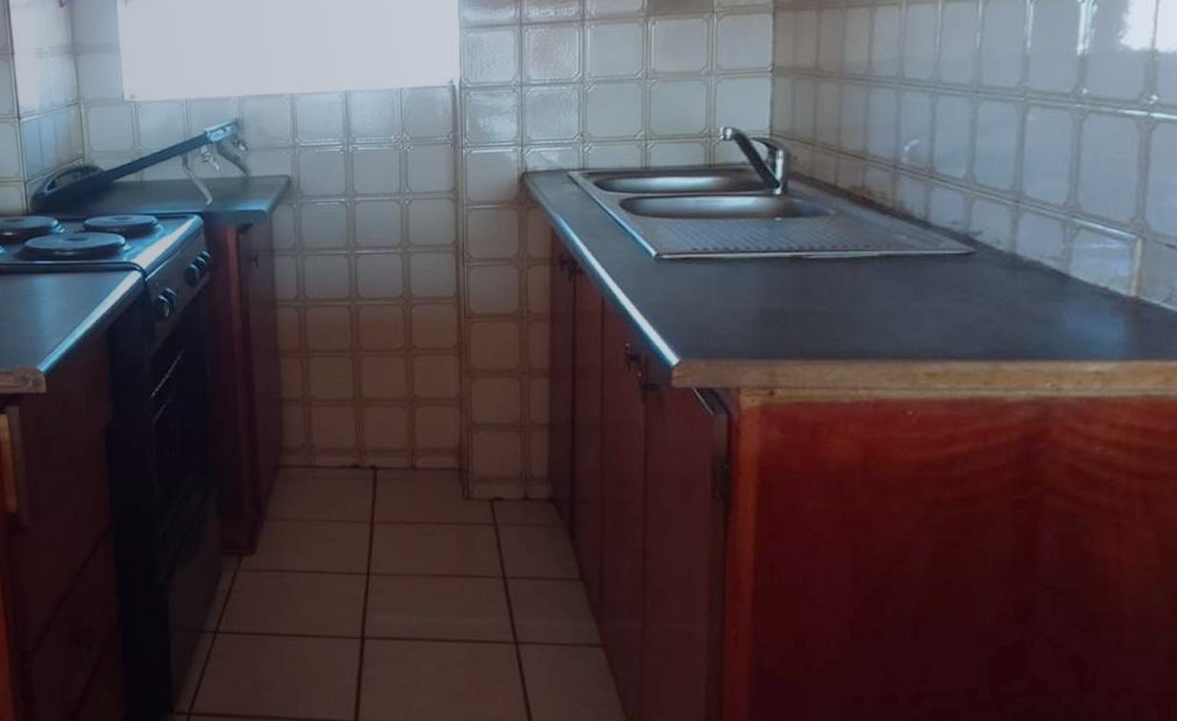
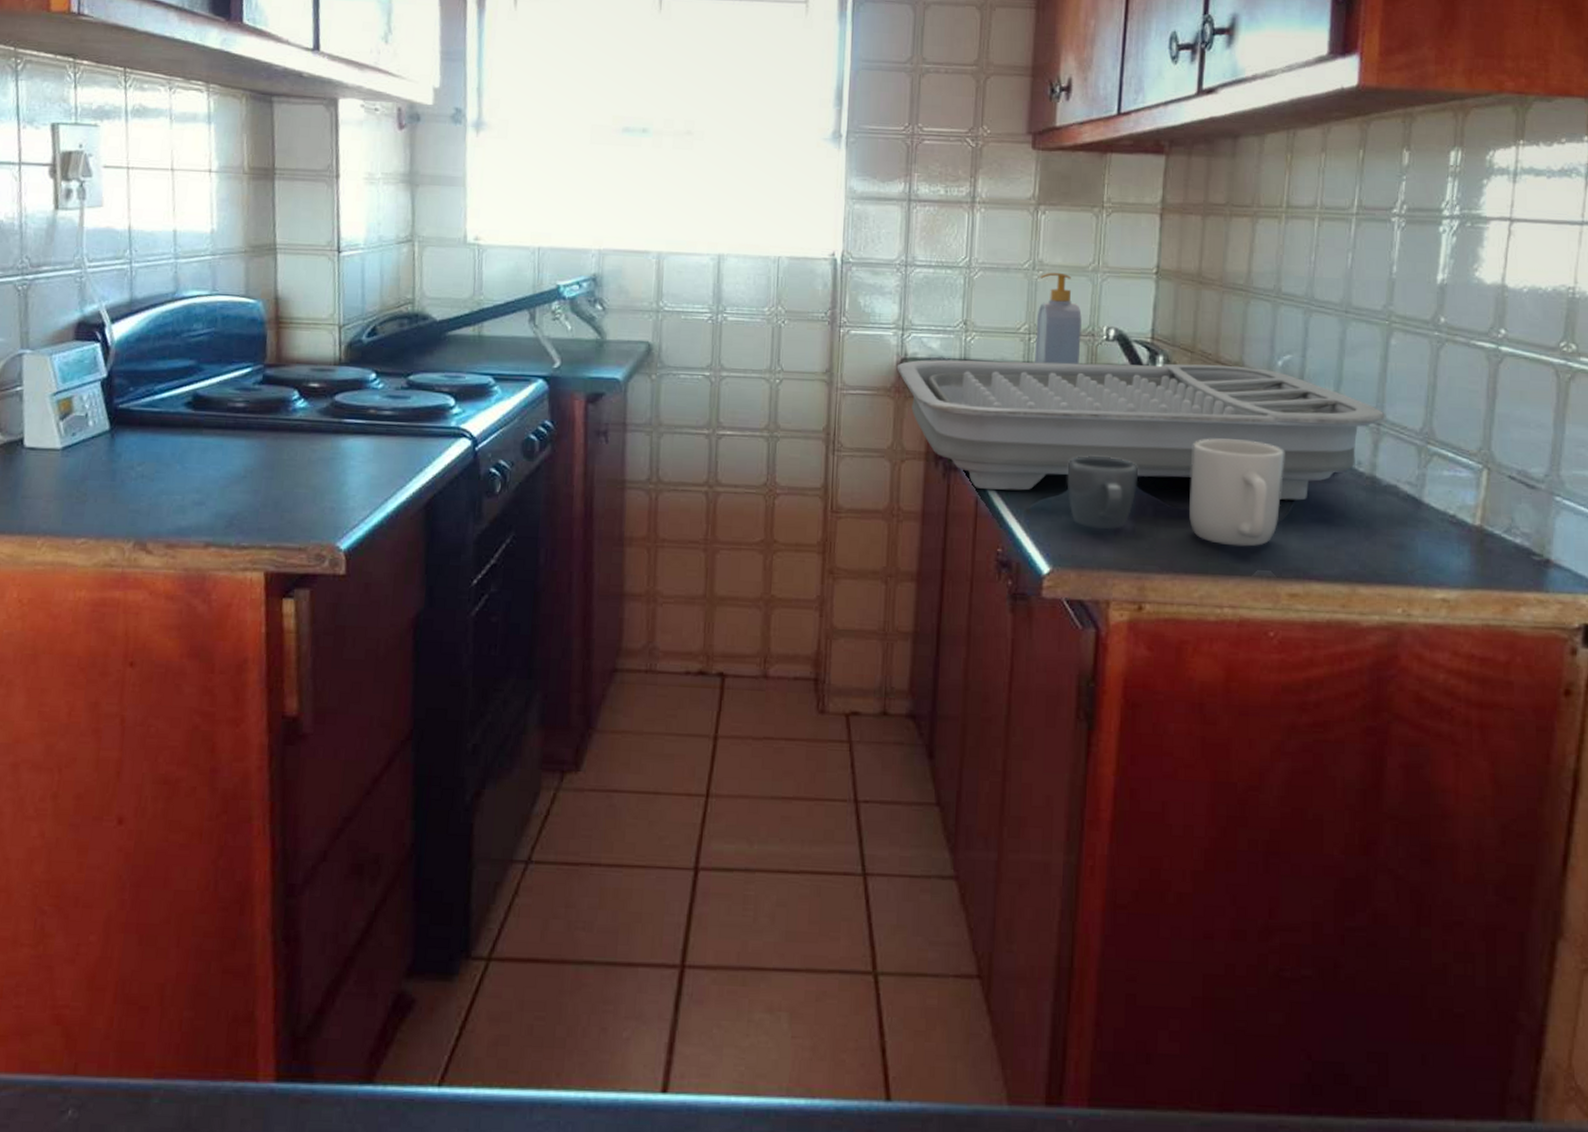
dish rack: none [518,154,1024,288] -> present [896,359,1385,501]
soap bottle: none [652,79,698,167] -> present [1035,272,1082,365]
mug: none [690,252,763,321] -> present [1066,456,1138,530]
mug: none [817,226,916,330] -> present [1189,438,1284,547]

